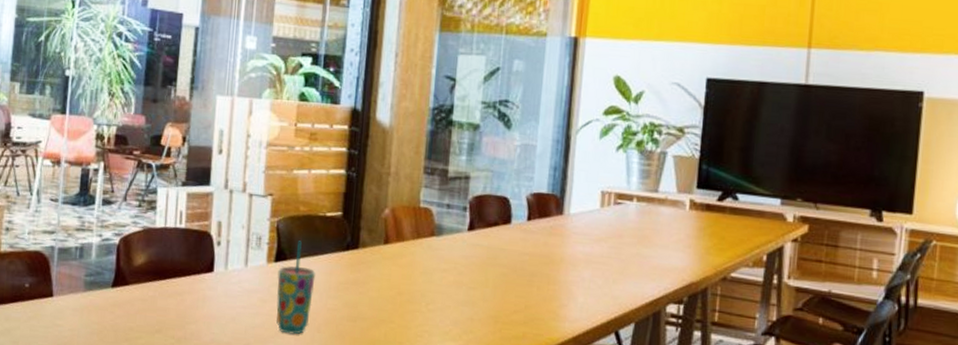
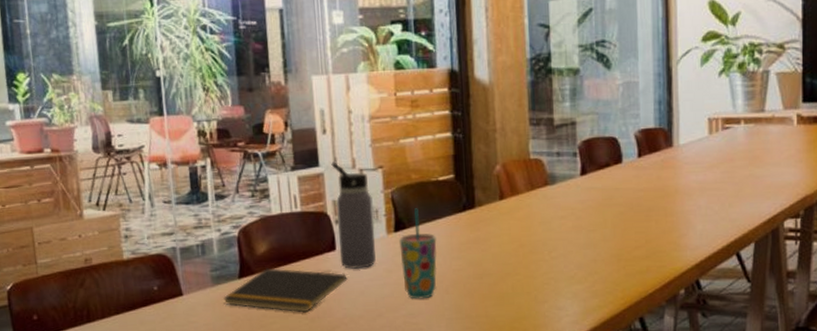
notepad: none [92,281,221,332] -> present [223,268,348,313]
water bottle: none [216,183,258,295] -> present [331,162,376,269]

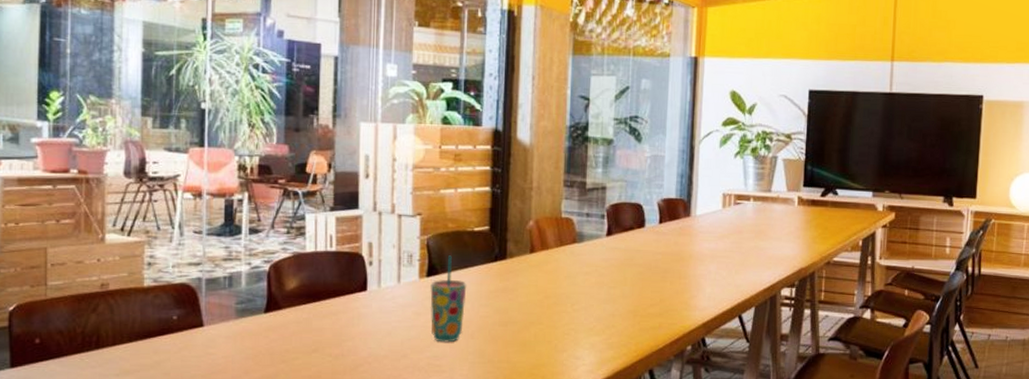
notepad: present [223,268,348,313] -> none [246,304,376,350]
water bottle: present [331,162,376,269] -> none [370,205,408,310]

